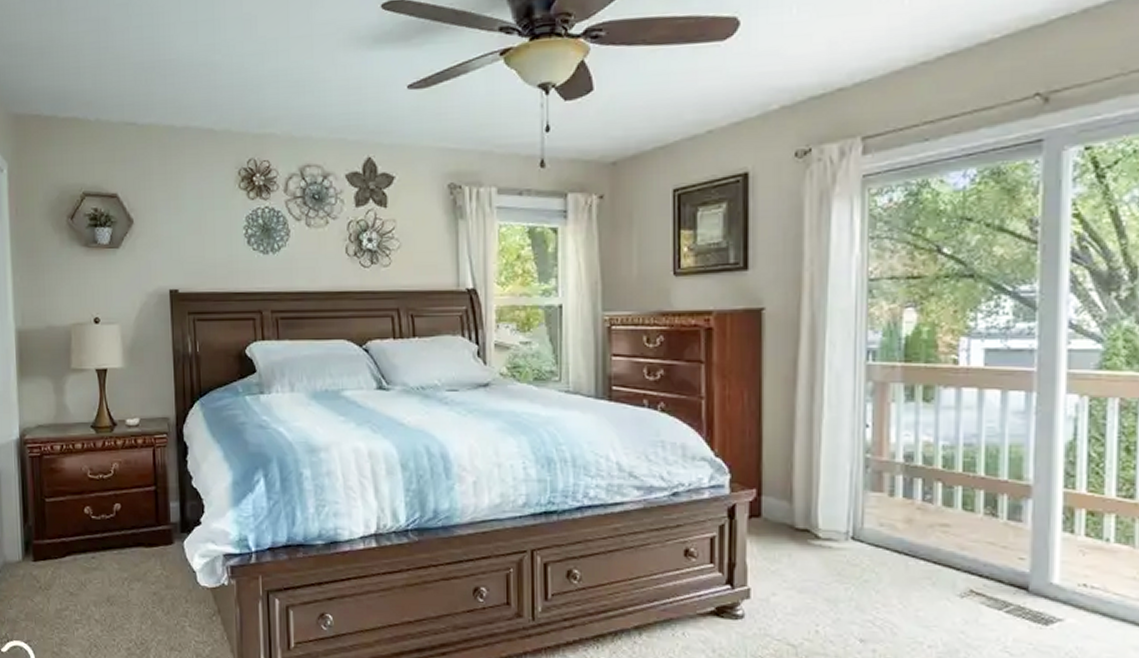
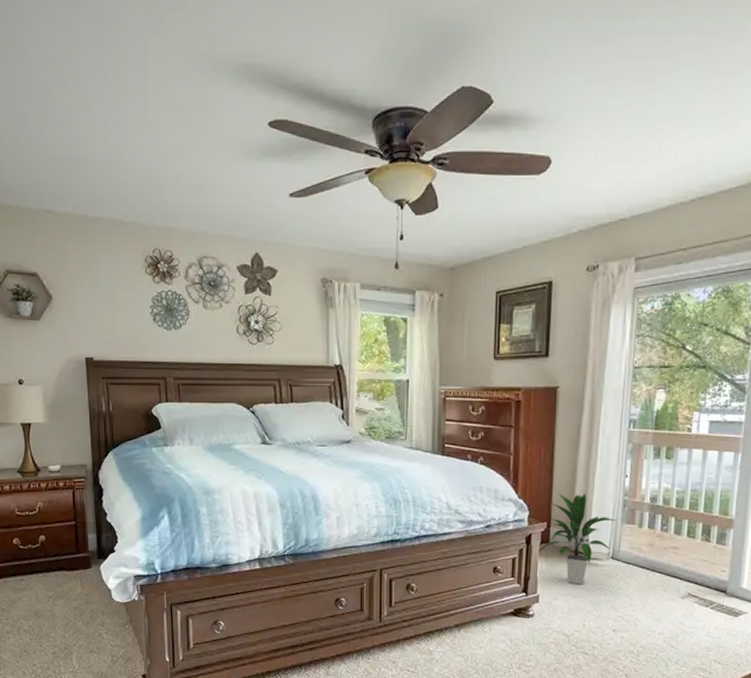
indoor plant: none [745,448,857,575] -> present [537,492,617,585]

